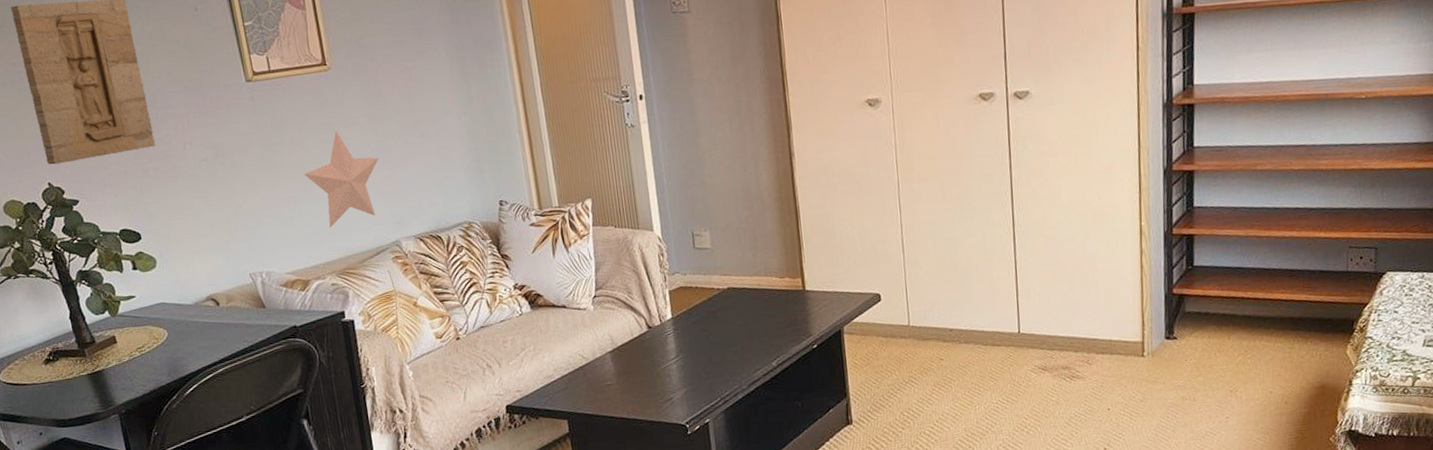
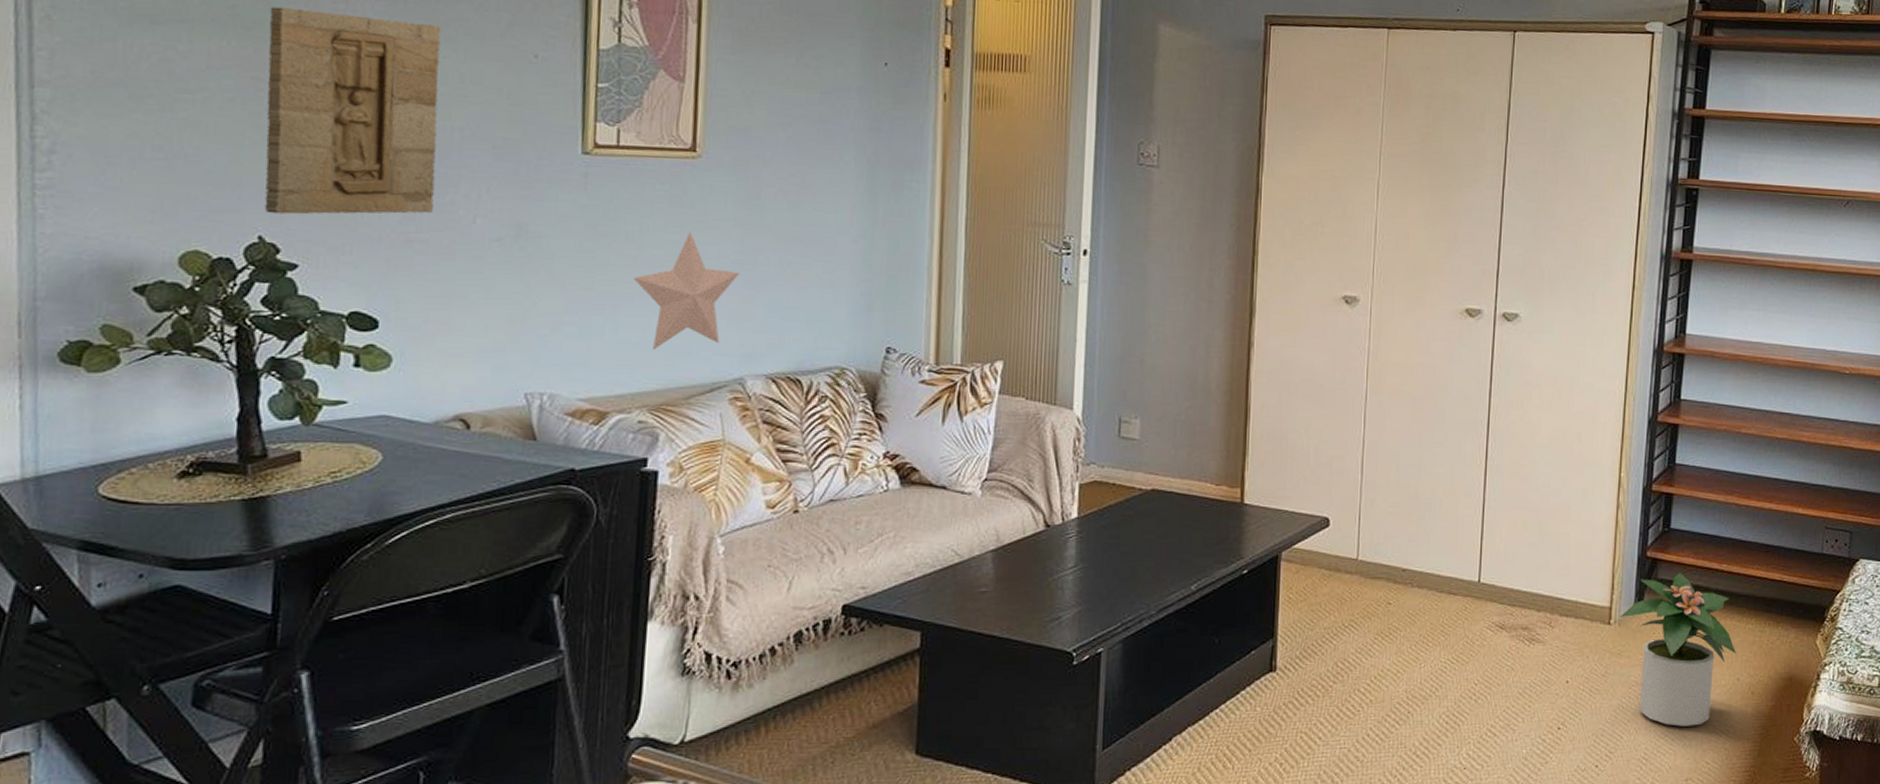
potted plant: none [1152,304,1267,438] -> present [1619,573,1736,727]

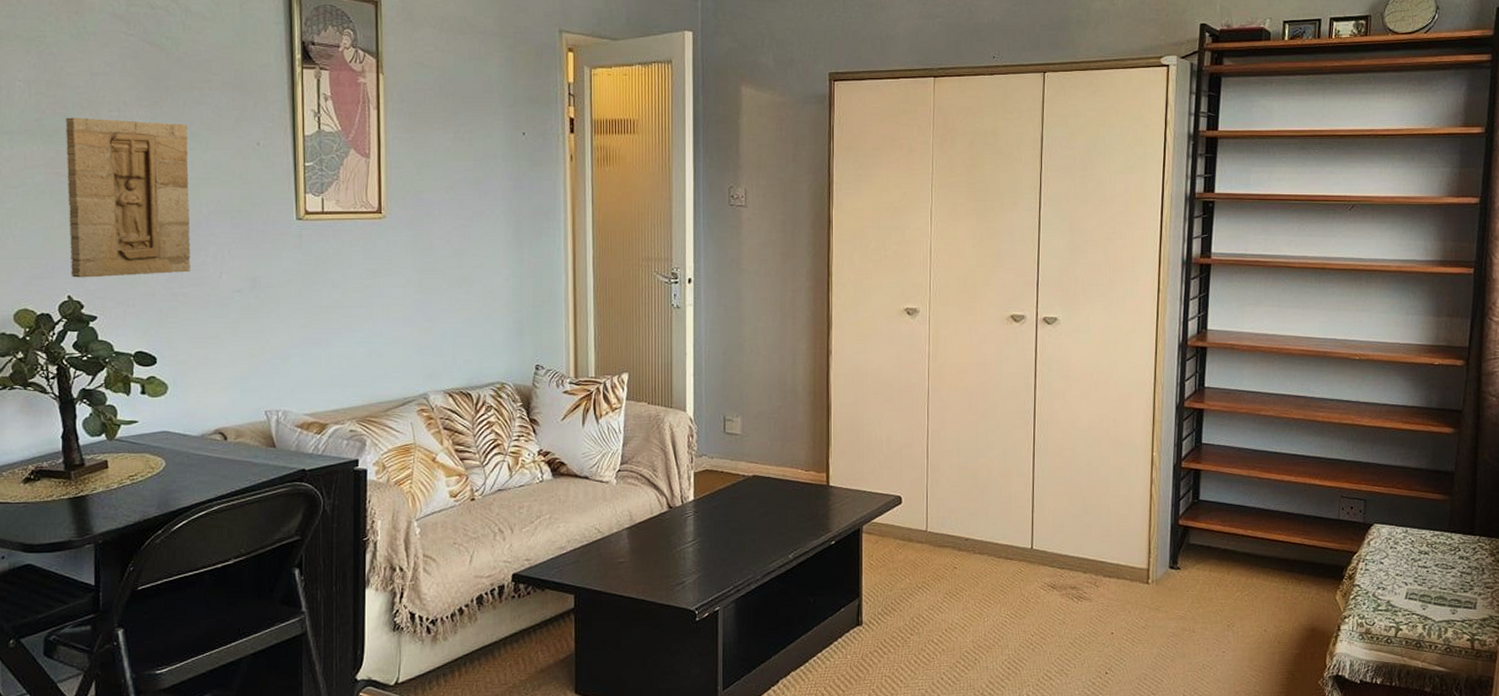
decorative star: present [634,231,740,350] -> none [341,277,420,374]
potted plant: present [1619,573,1736,727] -> none [1156,538,1263,672]

